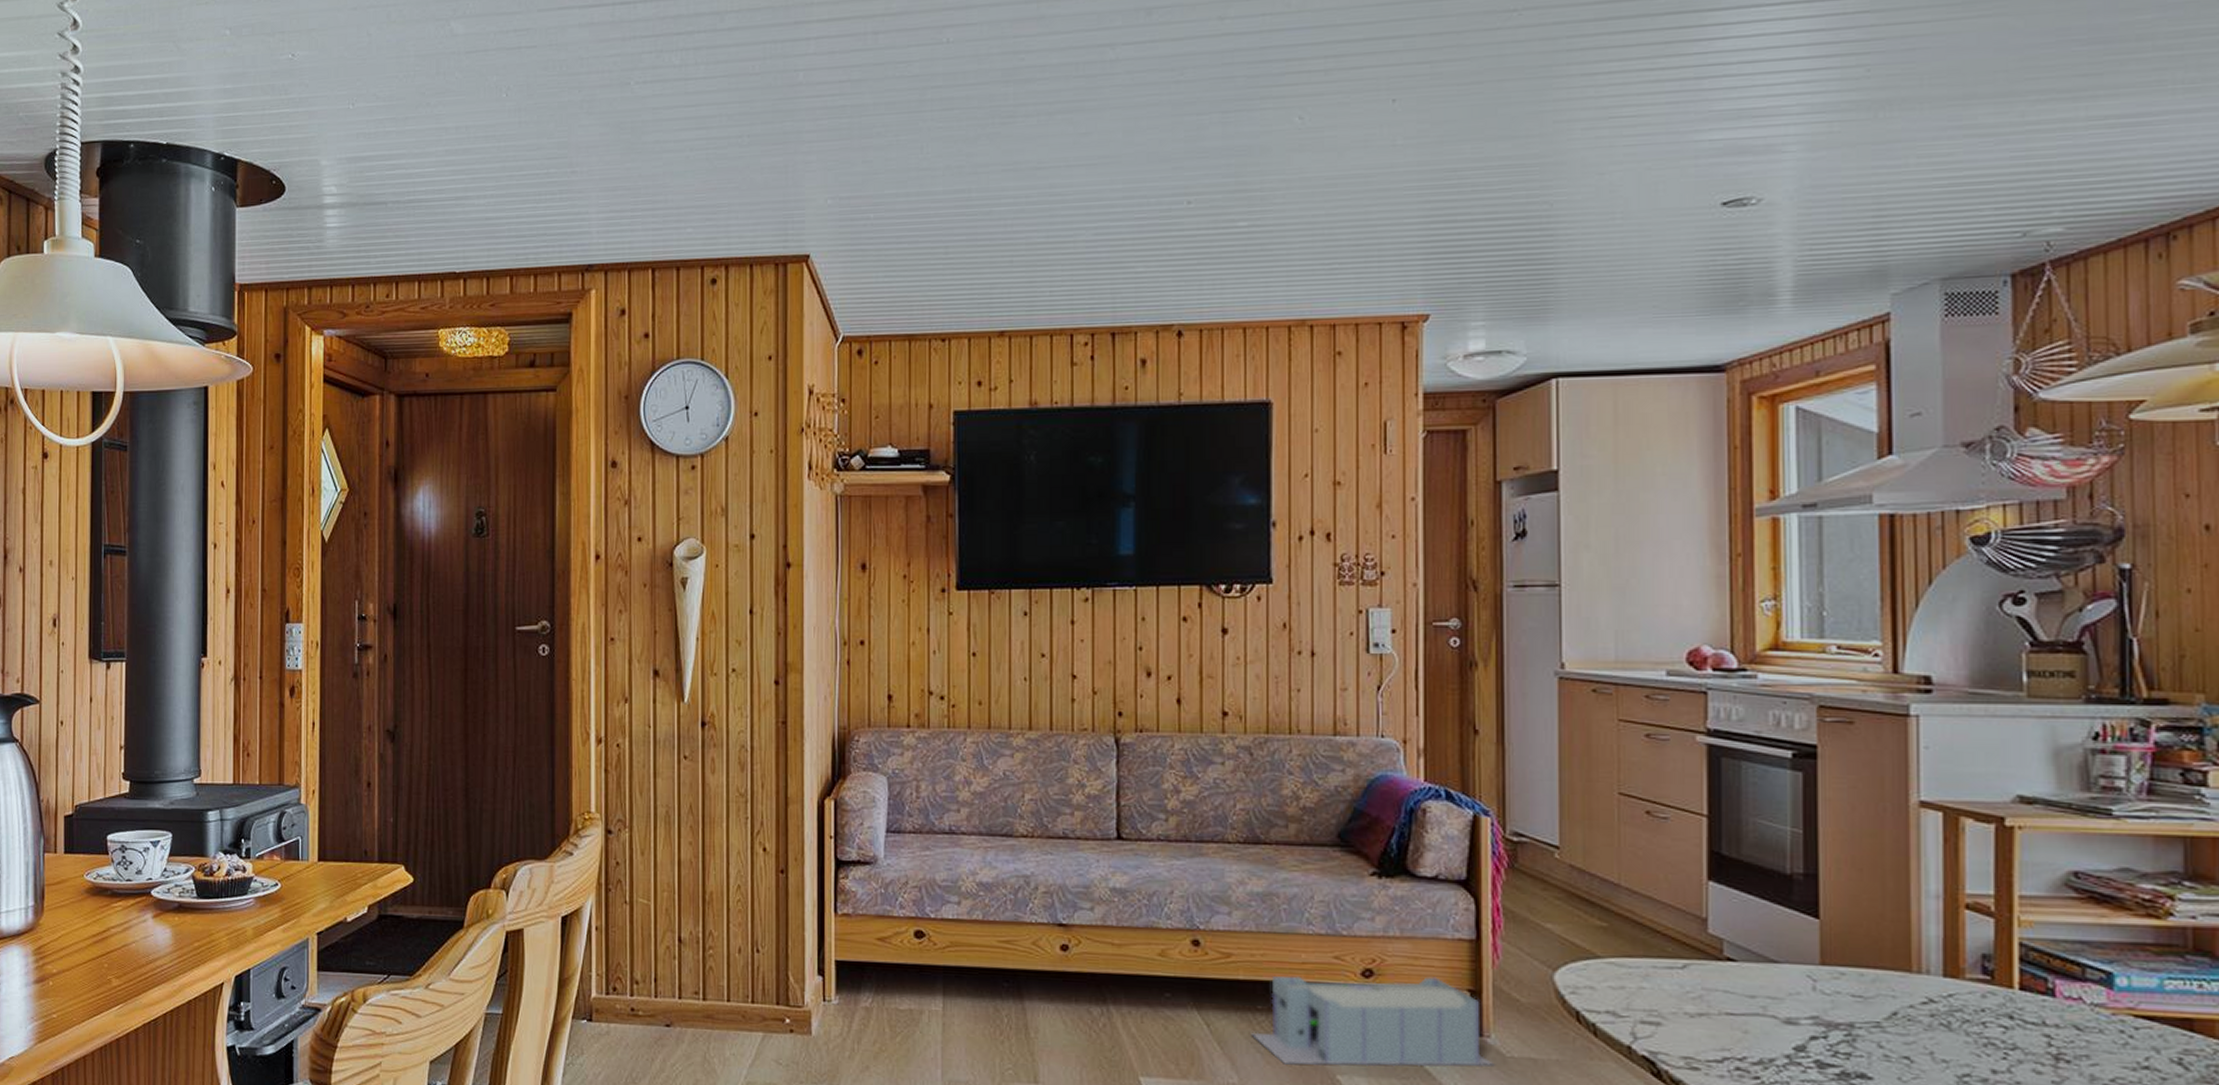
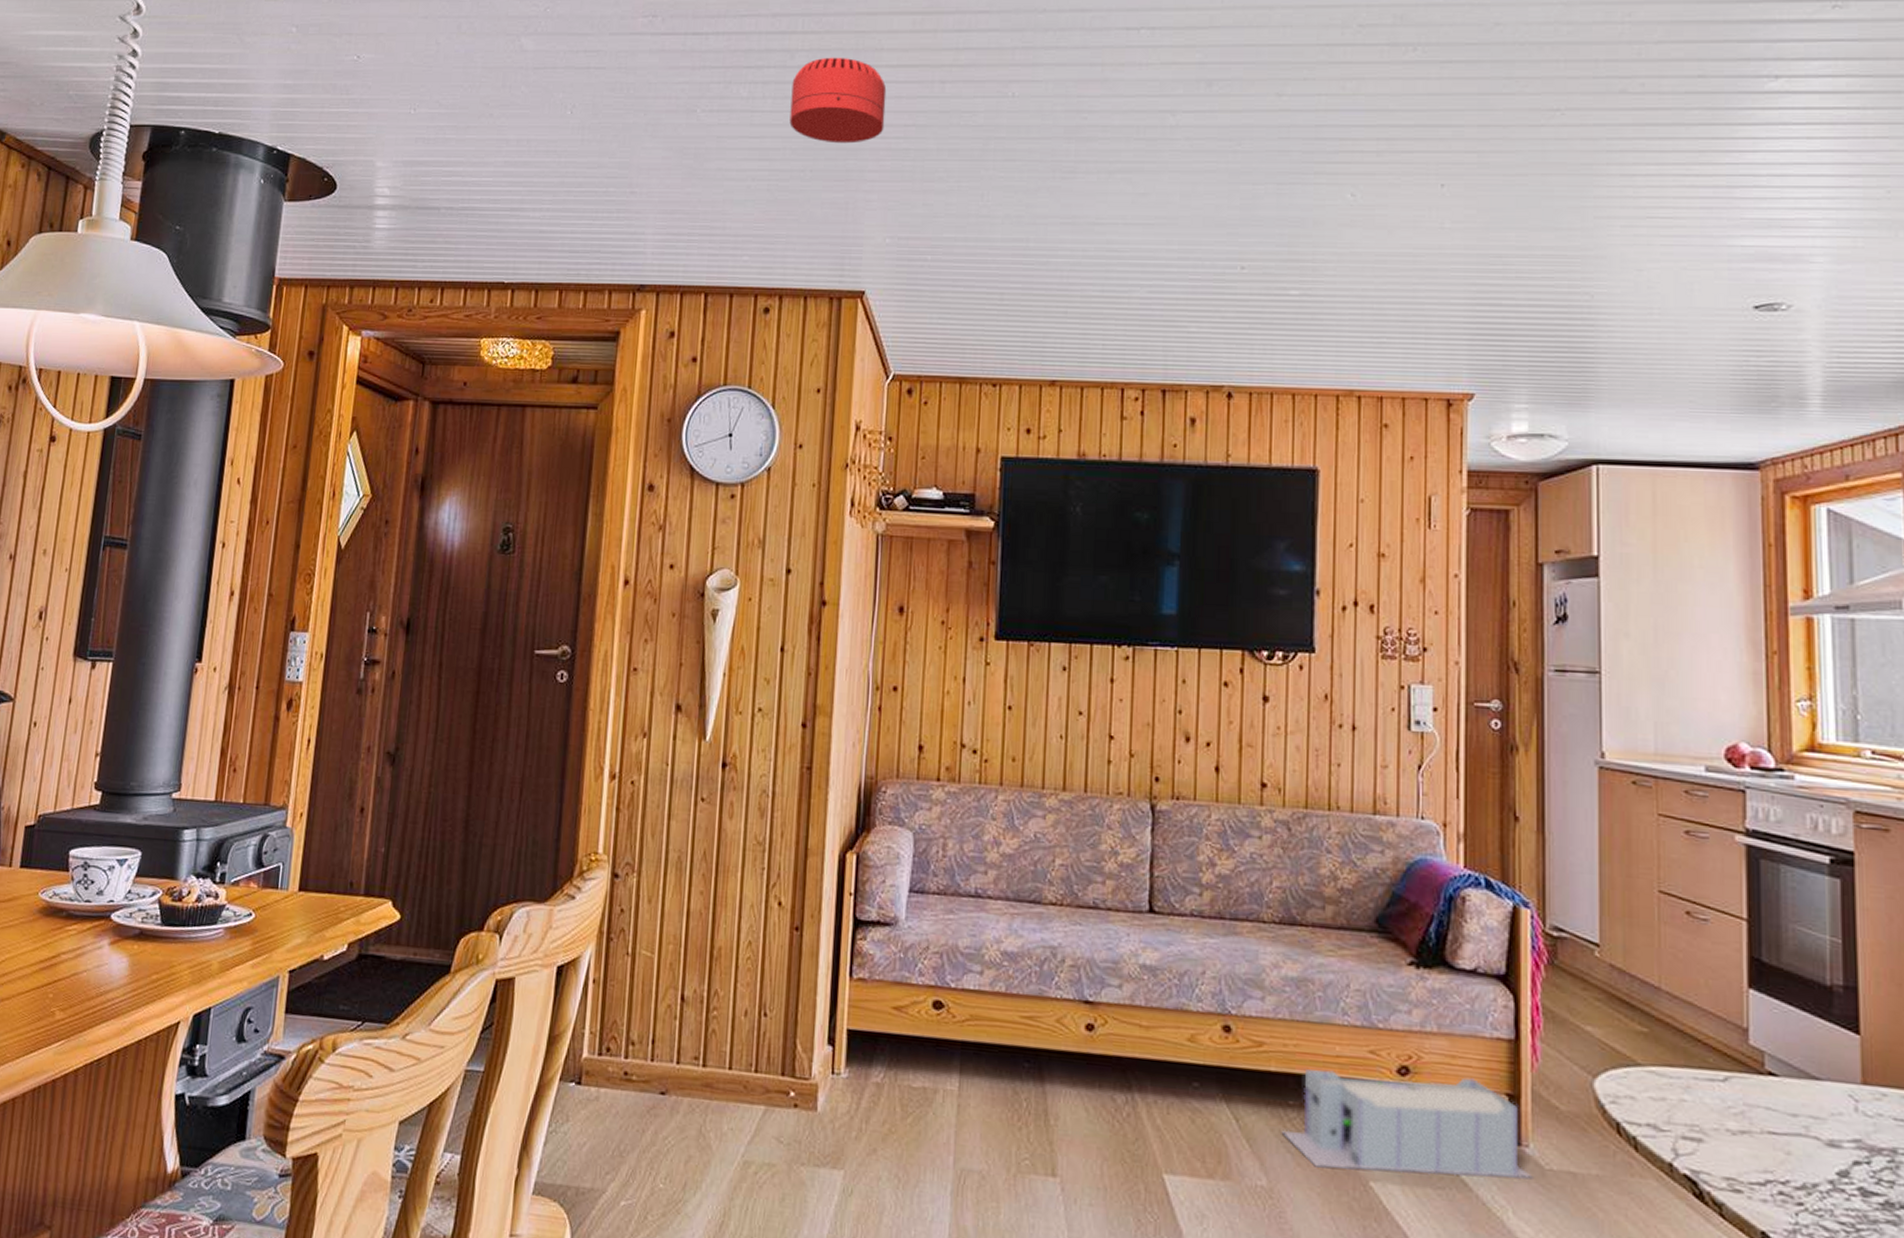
smoke detector: none [724,15,819,106] -> present [789,57,887,144]

